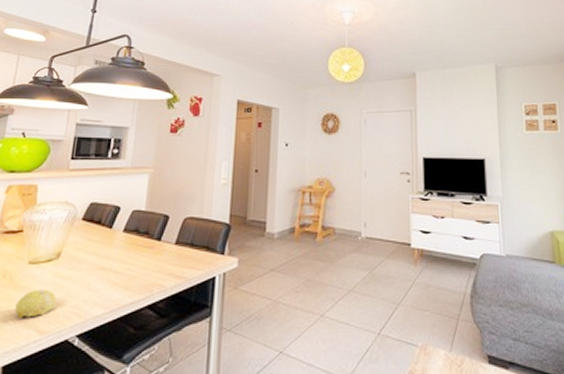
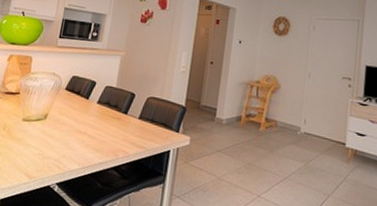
fruit: present [15,289,57,318] -> none [11,142,43,164]

